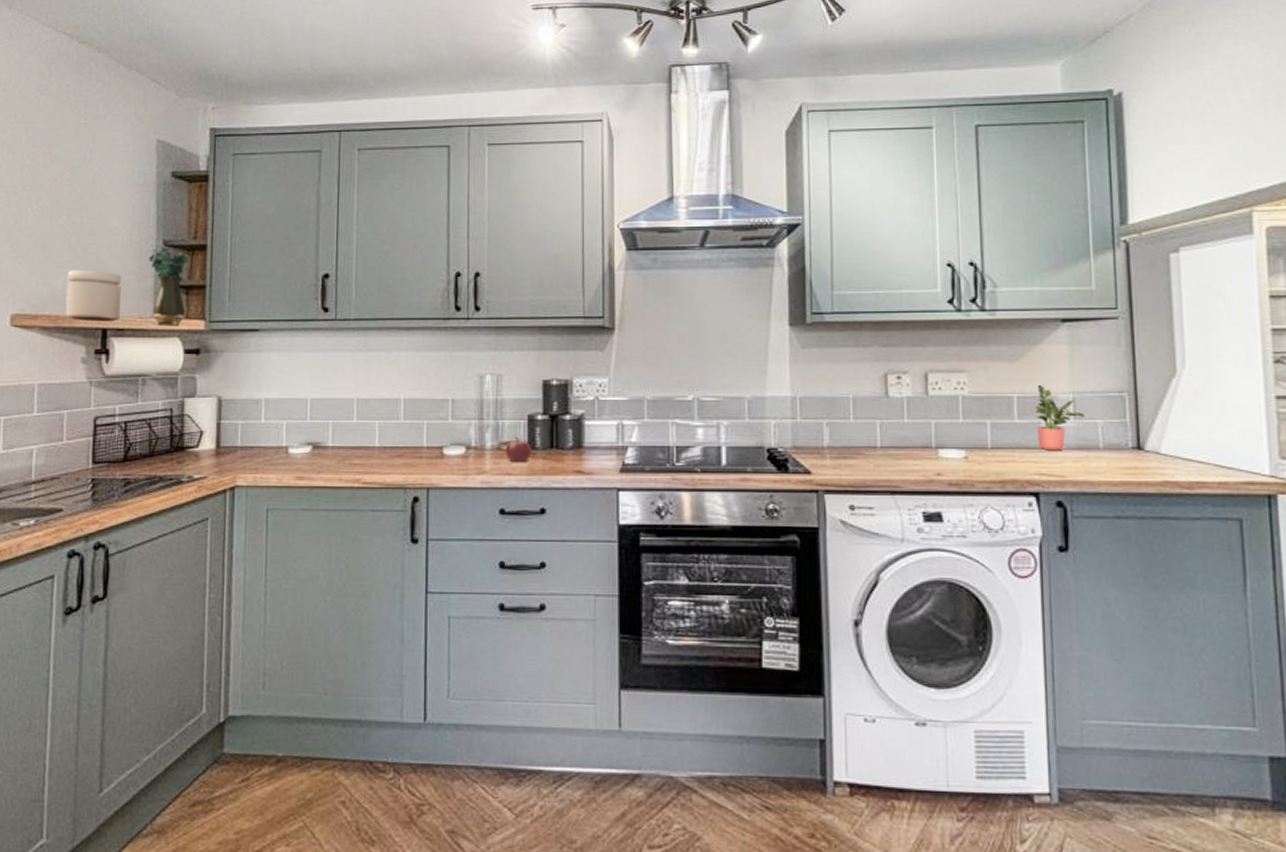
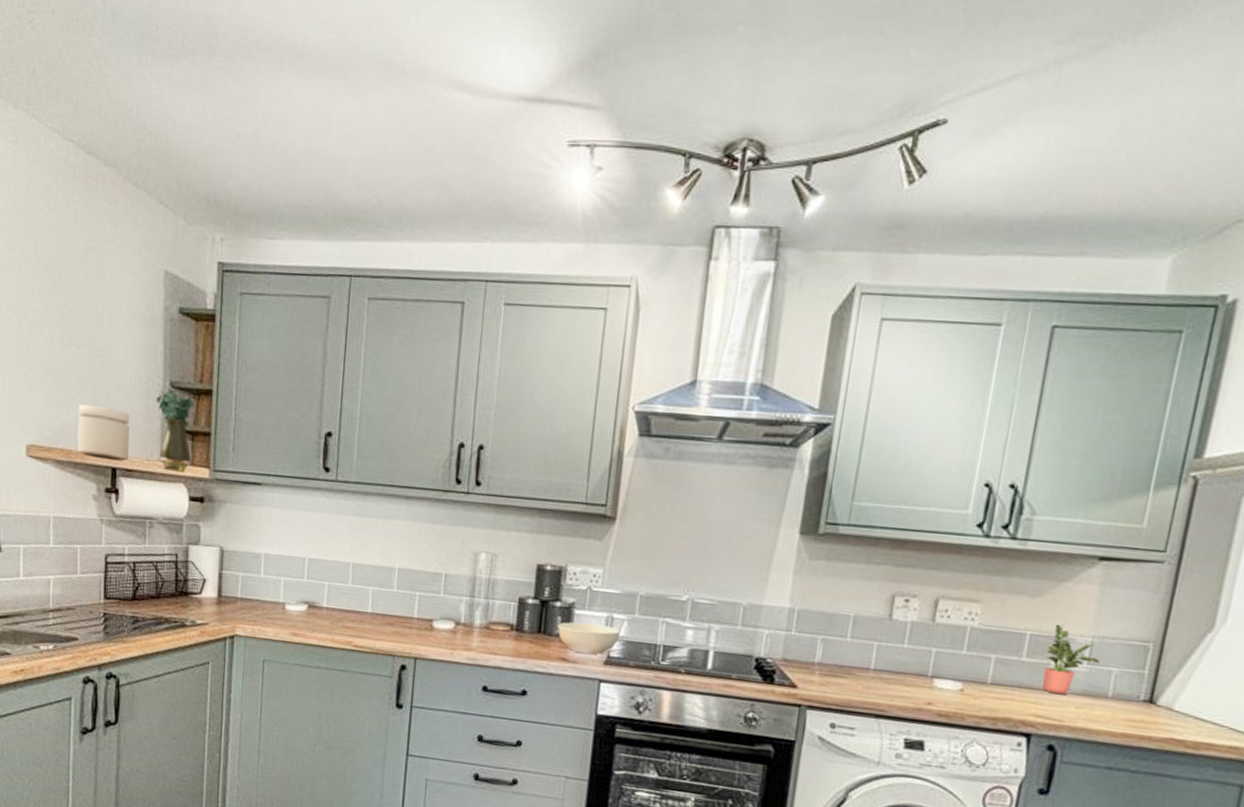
fruit: present [505,436,532,462] -> none [493,617,519,644]
bowl: none [570,432,632,464] -> present [557,622,621,655]

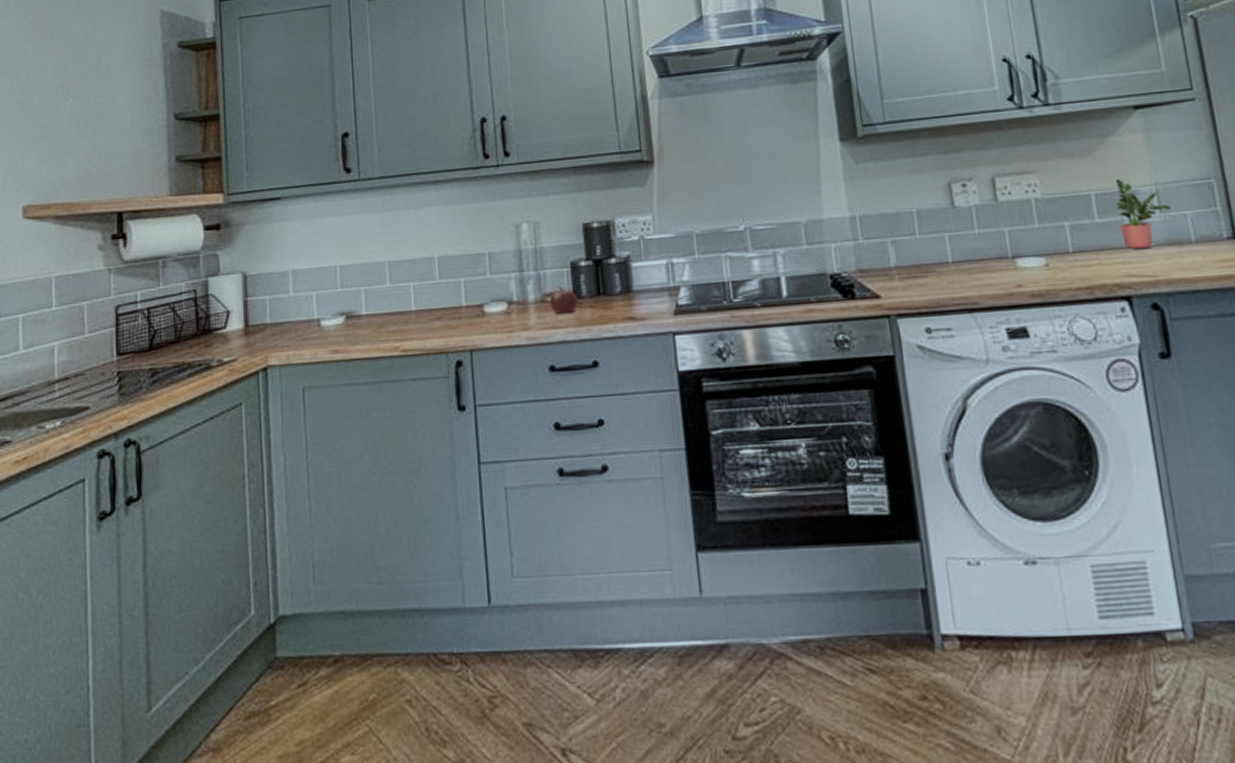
jar: present [78,404,130,461] -> none [79,152,135,206]
vase: present [156,388,195,474] -> none [160,120,202,205]
fruit: none [493,617,519,644] -> present [549,286,578,314]
bowl: present [557,622,621,655] -> none [617,272,684,309]

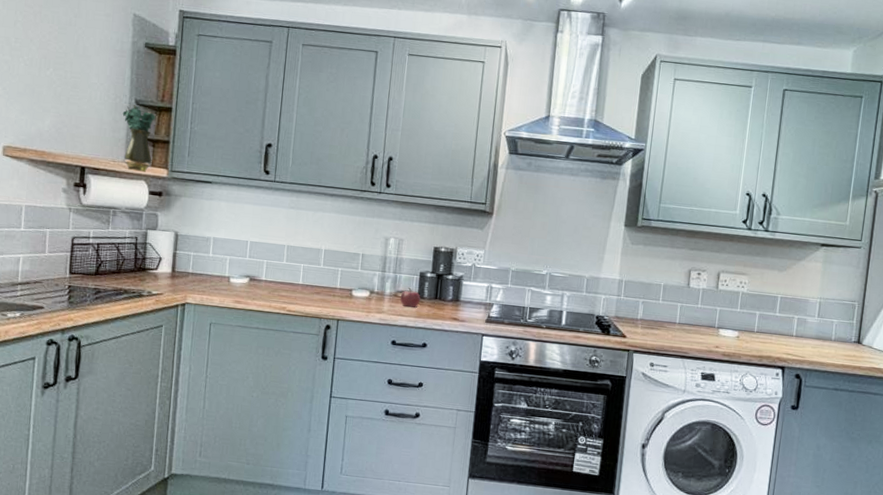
vase: none [160,120,202,205] -> present [122,105,156,173]
potted plant: present [1116,178,1171,250] -> none [789,289,825,339]

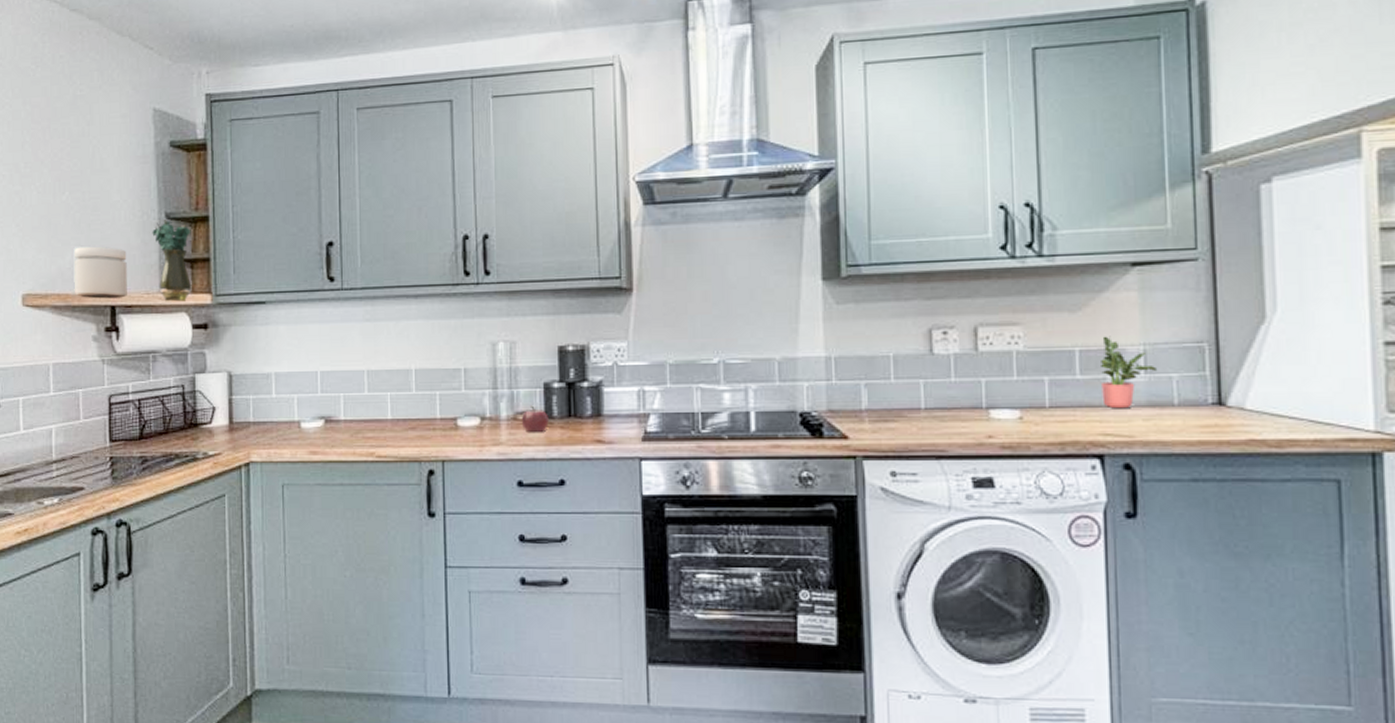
jar: none [50,115,99,162] -> present [75,246,127,299]
potted plant: none [789,289,825,339] -> present [1101,336,1156,409]

